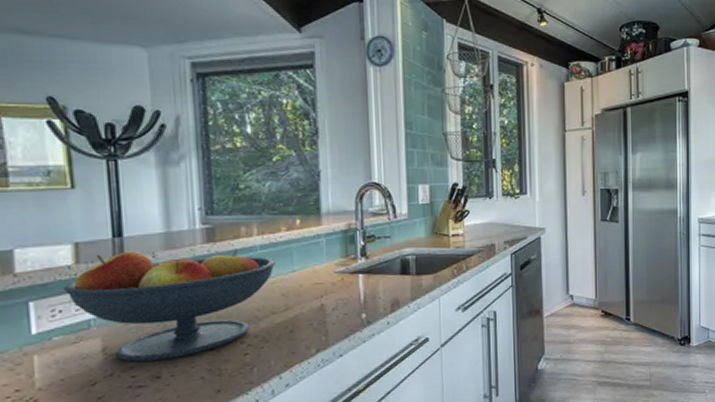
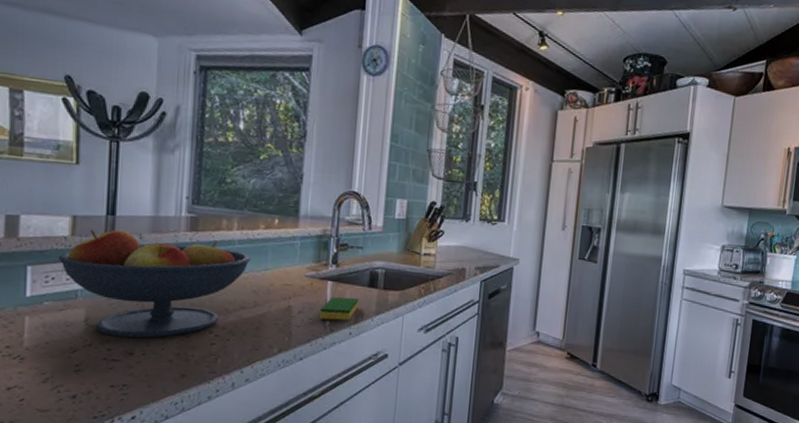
dish sponge: none [355,288,393,313] -> present [320,297,359,321]

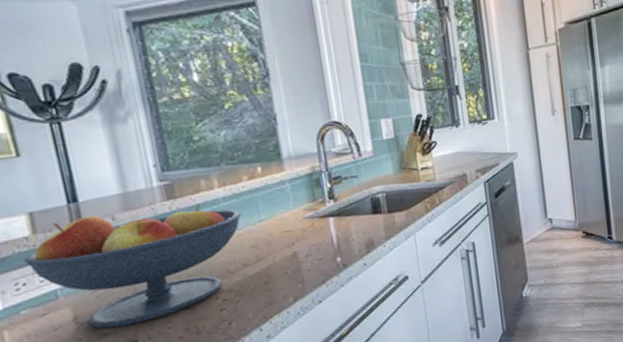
dish sponge: present [320,297,359,321] -> none [328,228,367,258]

